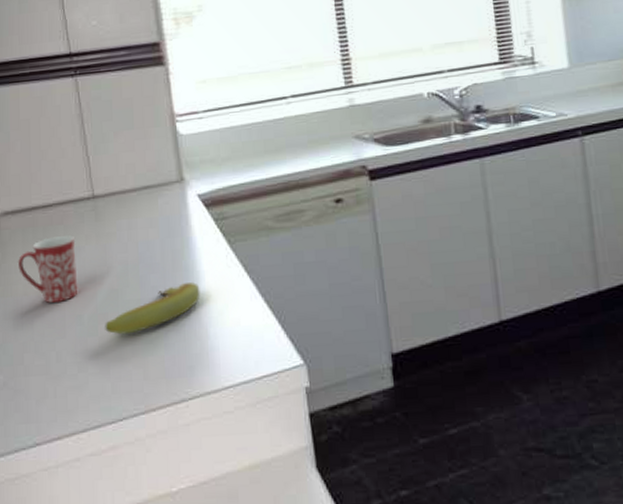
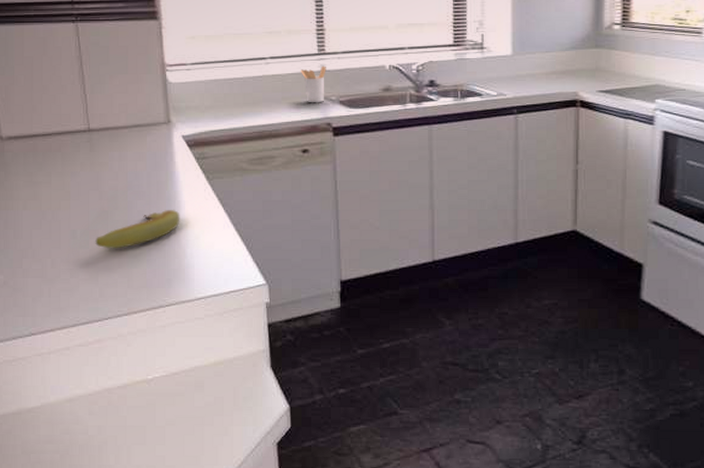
mug: present [17,234,78,303] -> none [18,161,73,219]
utensil holder: none [326,100,356,145] -> present [300,66,326,103]

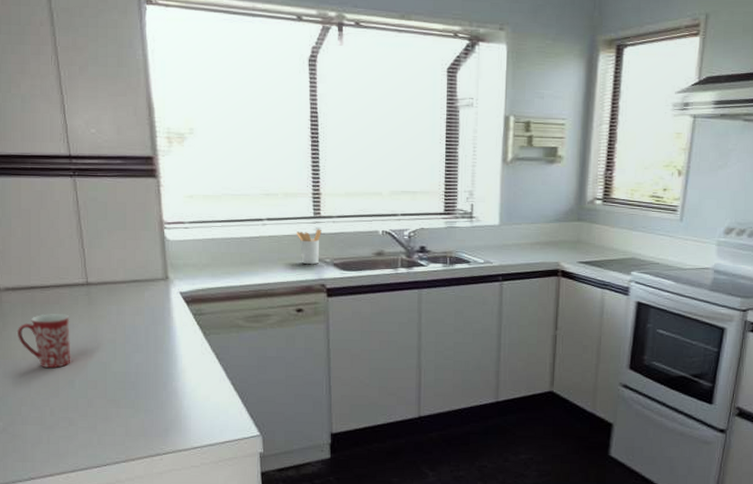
mug: none [18,161,73,219] -> present [17,313,71,369]
banana: present [95,210,180,249] -> none [94,363,177,399]

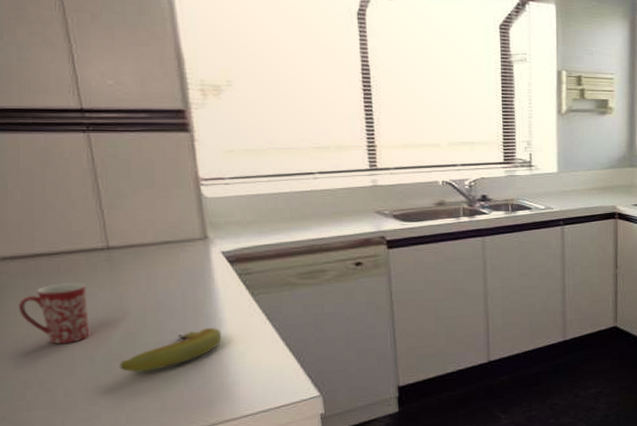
banana: none [94,363,177,399] -> present [120,328,222,373]
utensil holder: present [296,229,322,265] -> none [351,181,379,218]

